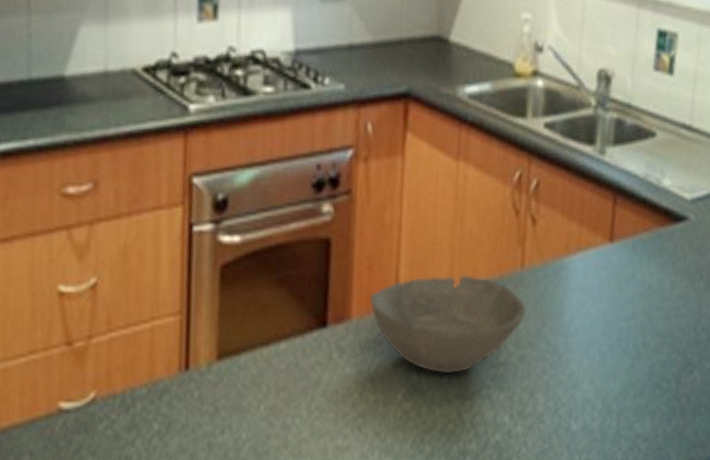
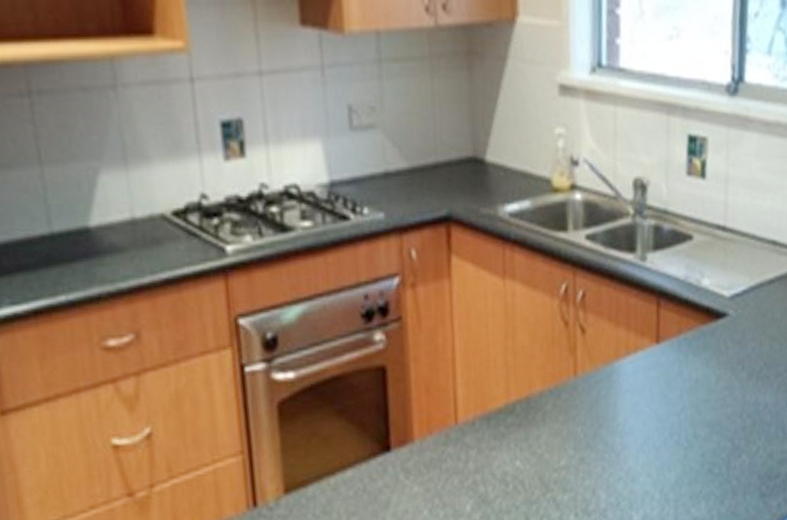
bowl: present [369,274,527,374] -> none [430,387,583,484]

